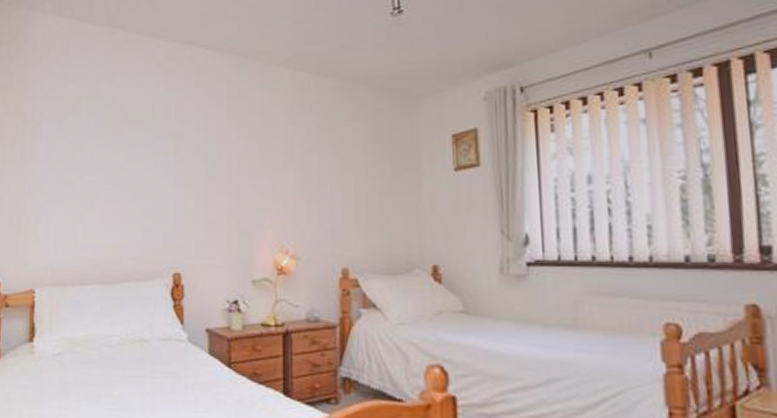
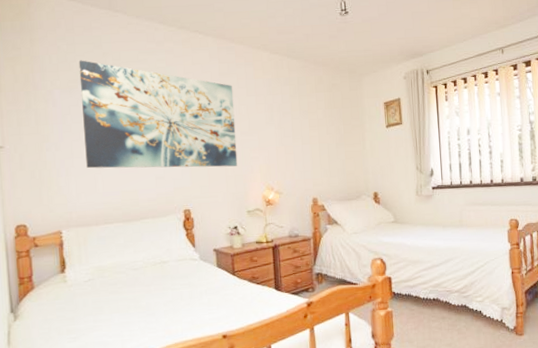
wall art: none [67,86,244,220] -> present [78,60,238,169]

